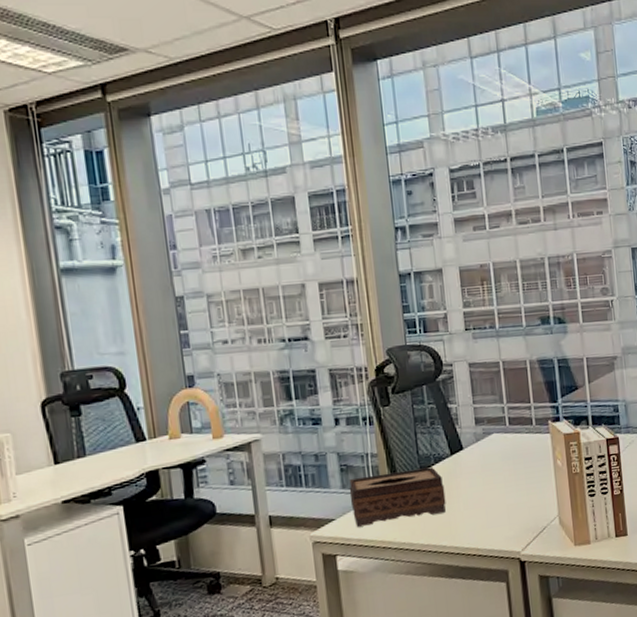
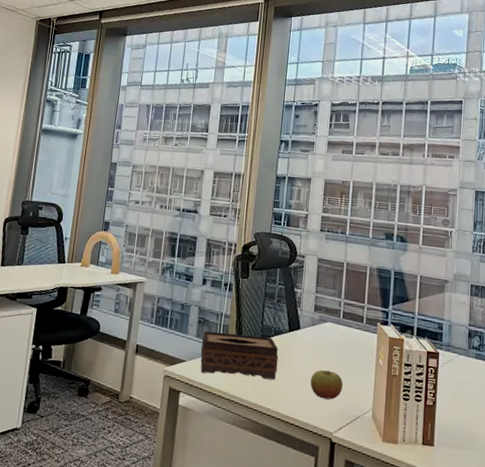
apple: none [485,486,523,519] -> present [310,370,344,400]

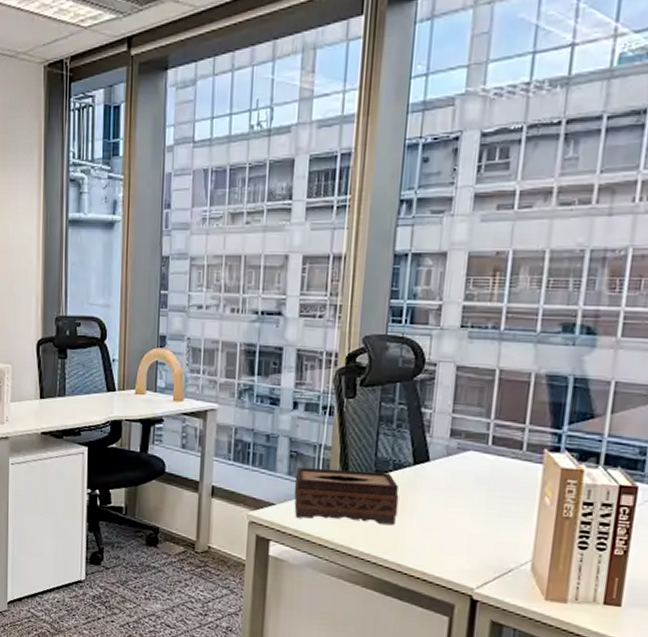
apple: present [310,370,344,400] -> none [443,512,491,549]

